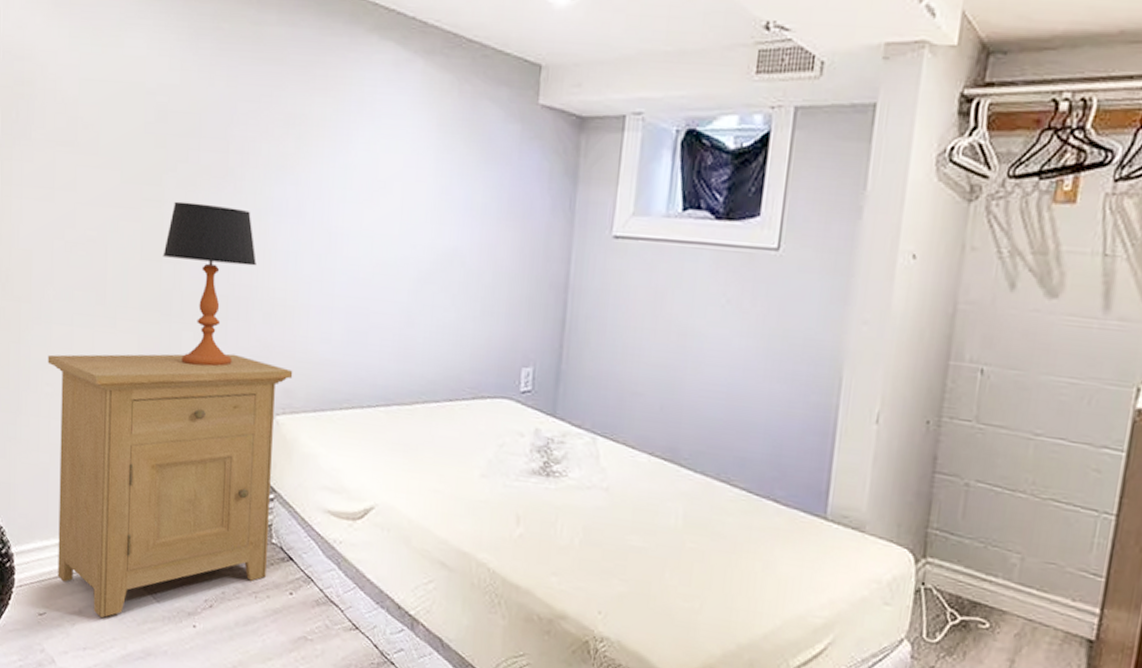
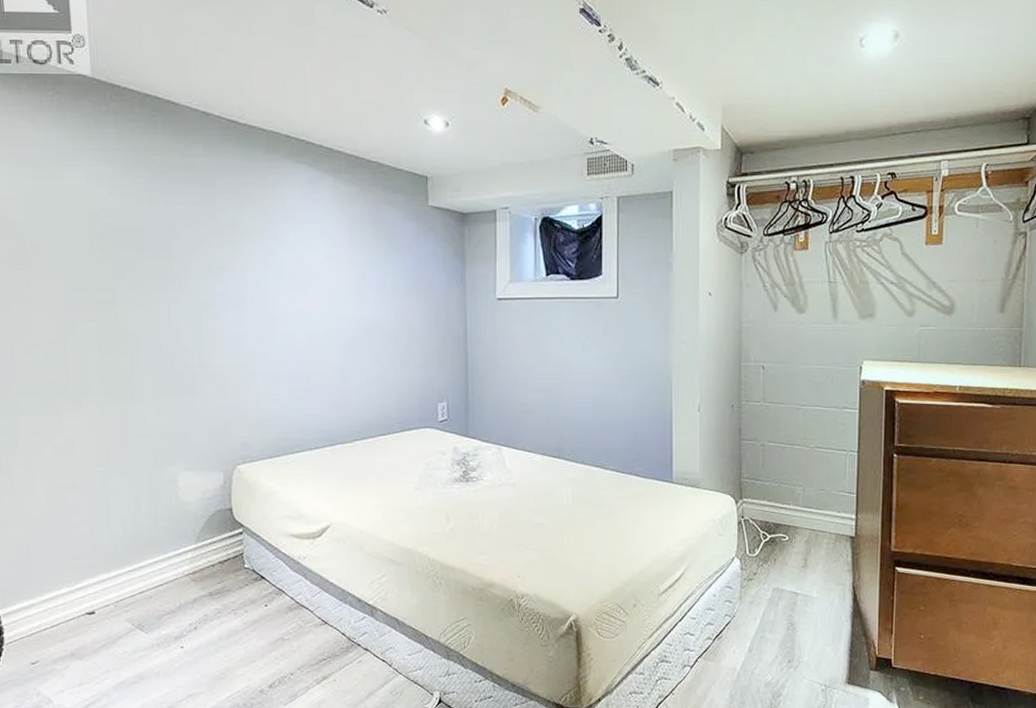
nightstand: present [47,353,293,618] -> none [17,421,249,655]
table lamp: present [163,201,257,367] -> none [119,302,206,433]

